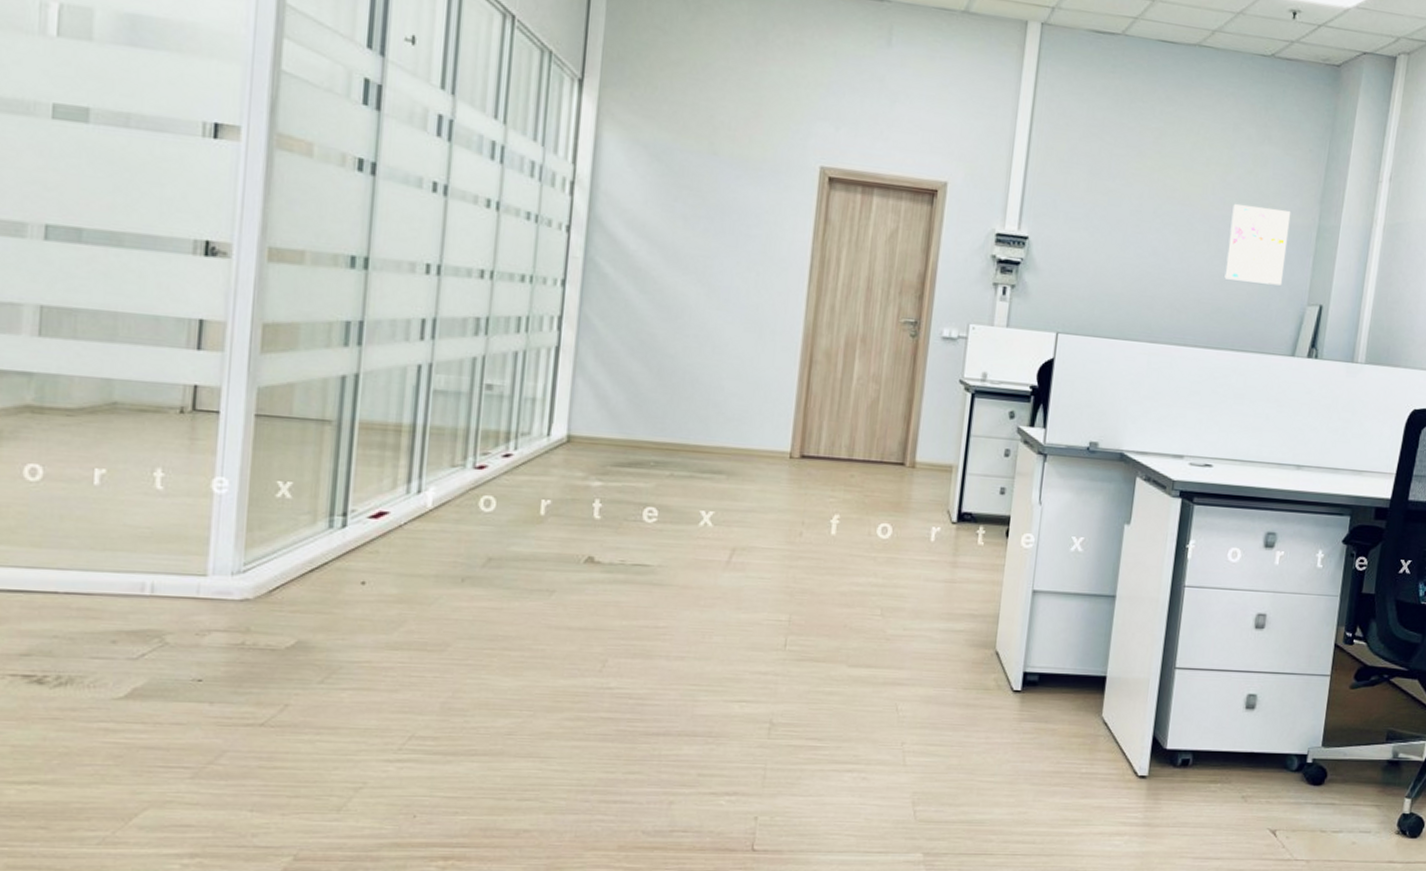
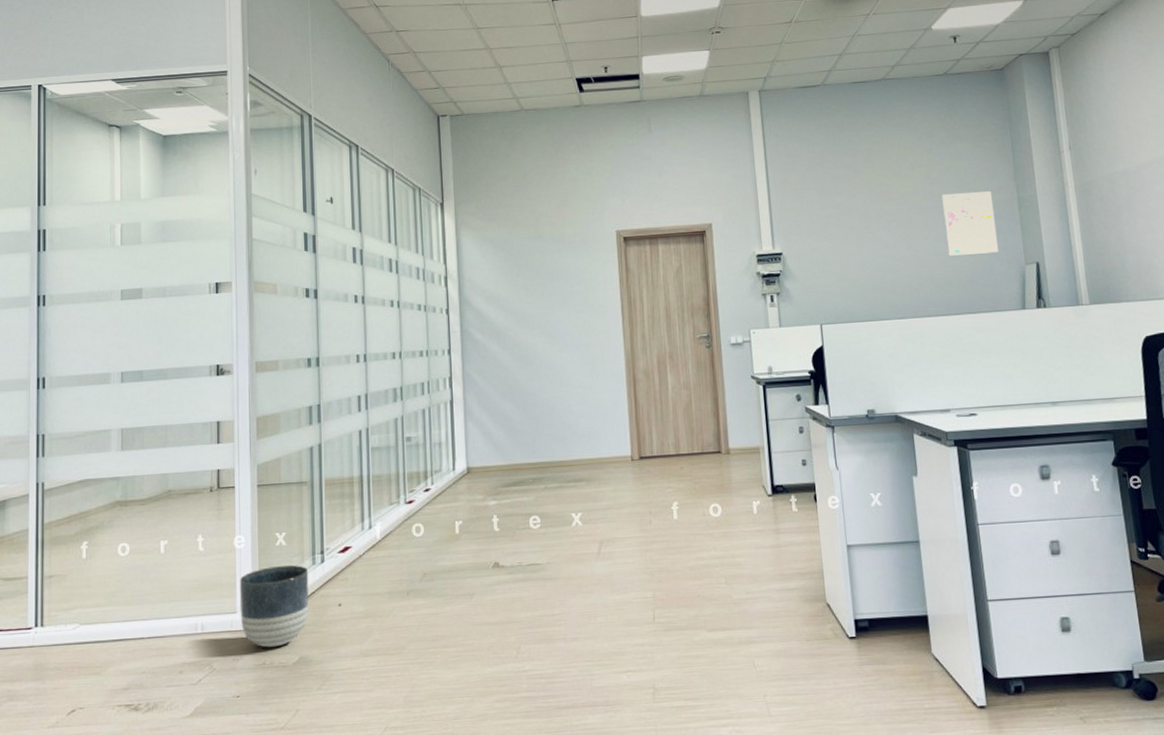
planter: none [212,523,322,626] -> present [239,565,309,648]

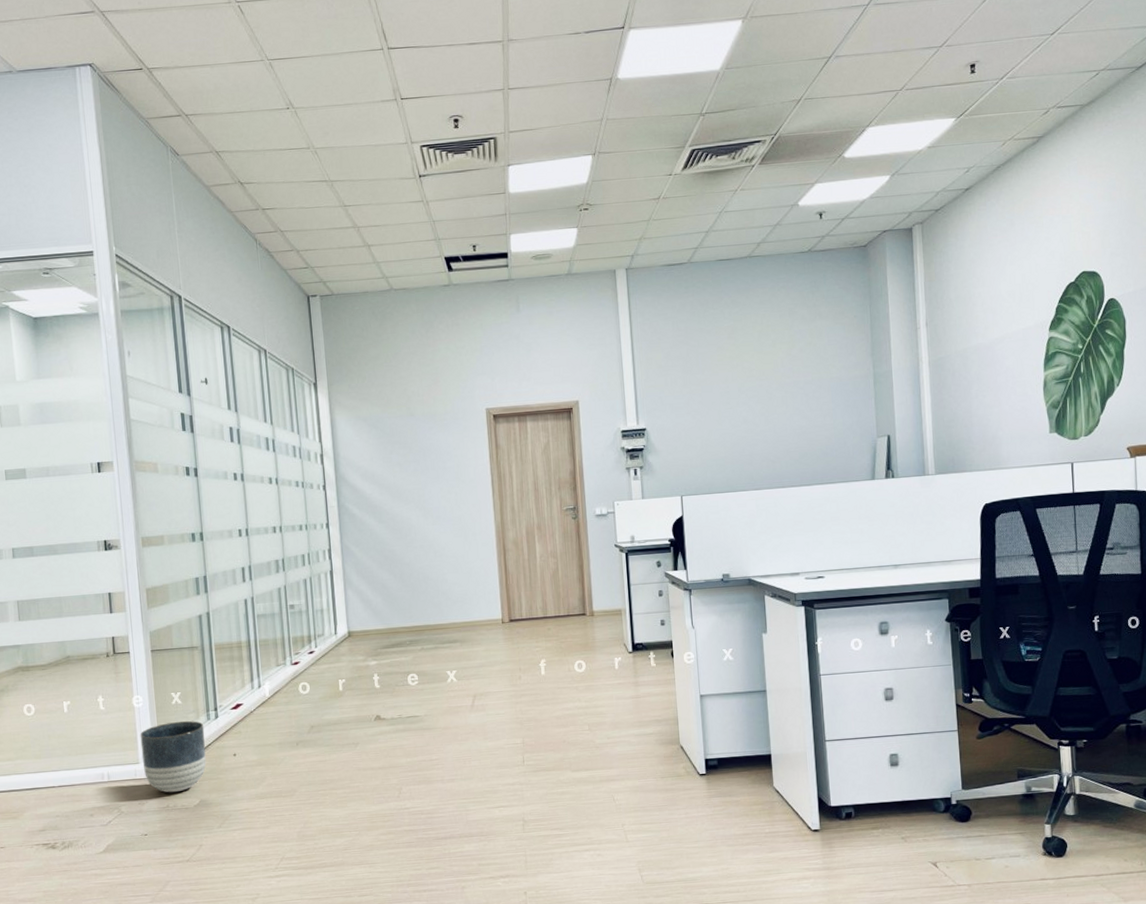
wall art: present [942,191,999,256] -> none [801,367,853,430]

